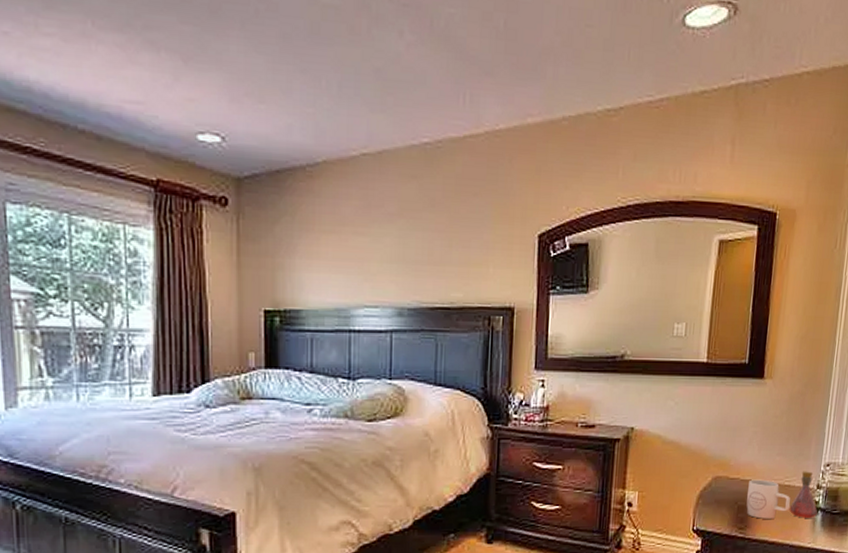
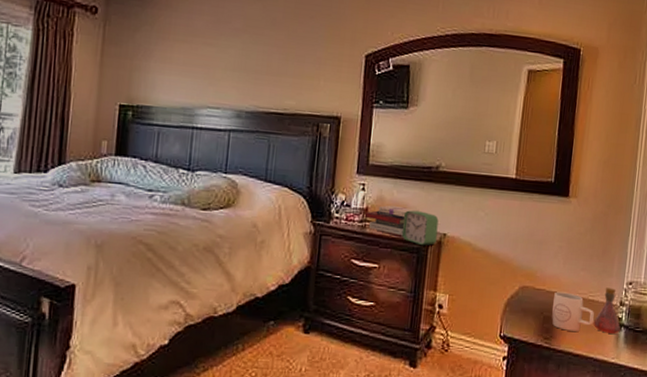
books: none [545,401,604,435] -> present [364,205,419,238]
alarm clock: none [587,405,625,443] -> present [402,210,439,246]

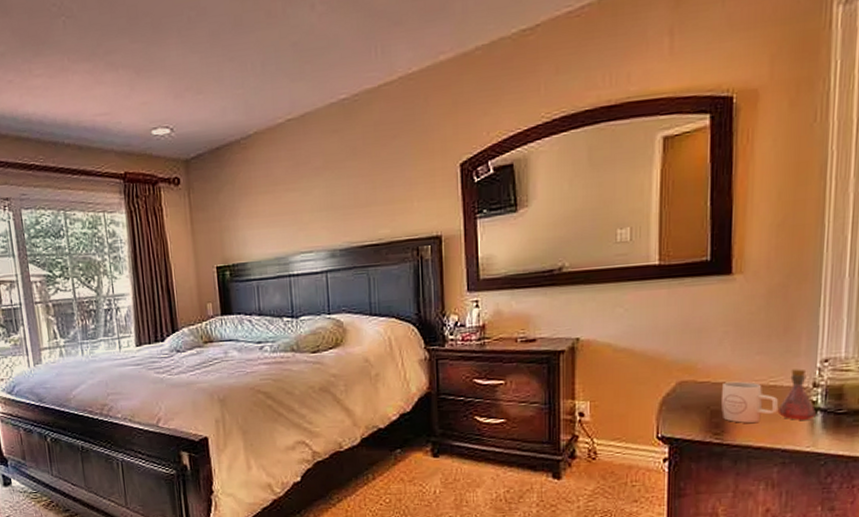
books: present [364,205,419,238] -> none [482,317,544,350]
alarm clock: present [402,210,439,246] -> none [528,318,568,355]

